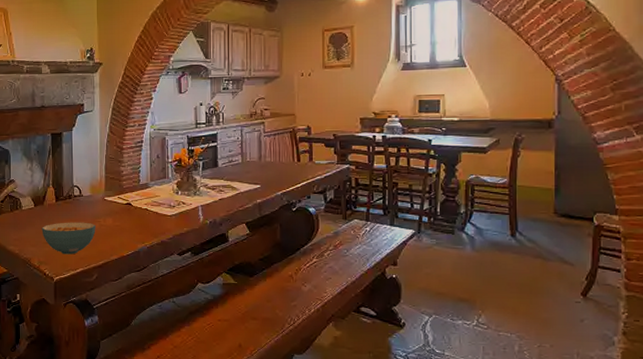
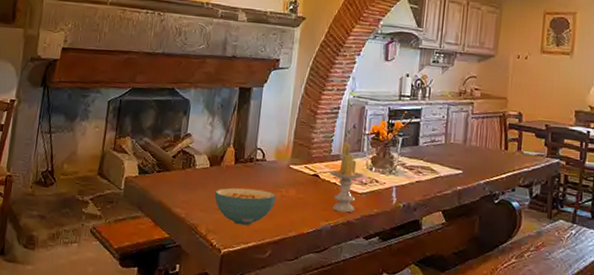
candle: none [140,171,172,234] -> present [329,142,365,213]

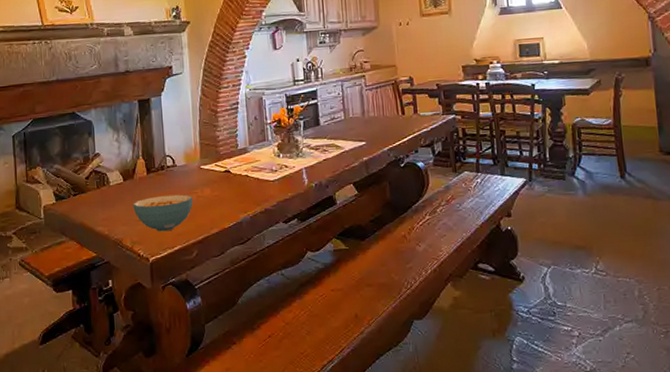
candle: present [329,142,365,213] -> none [239,134,274,202]

